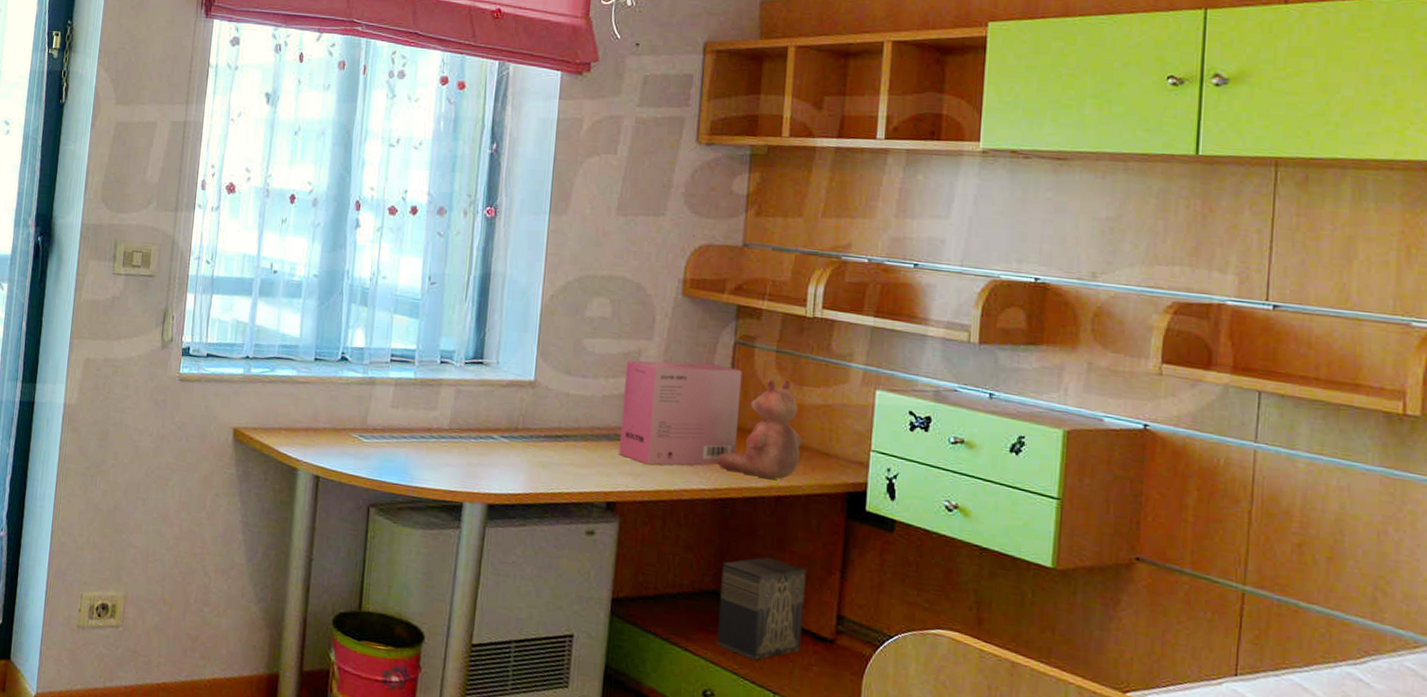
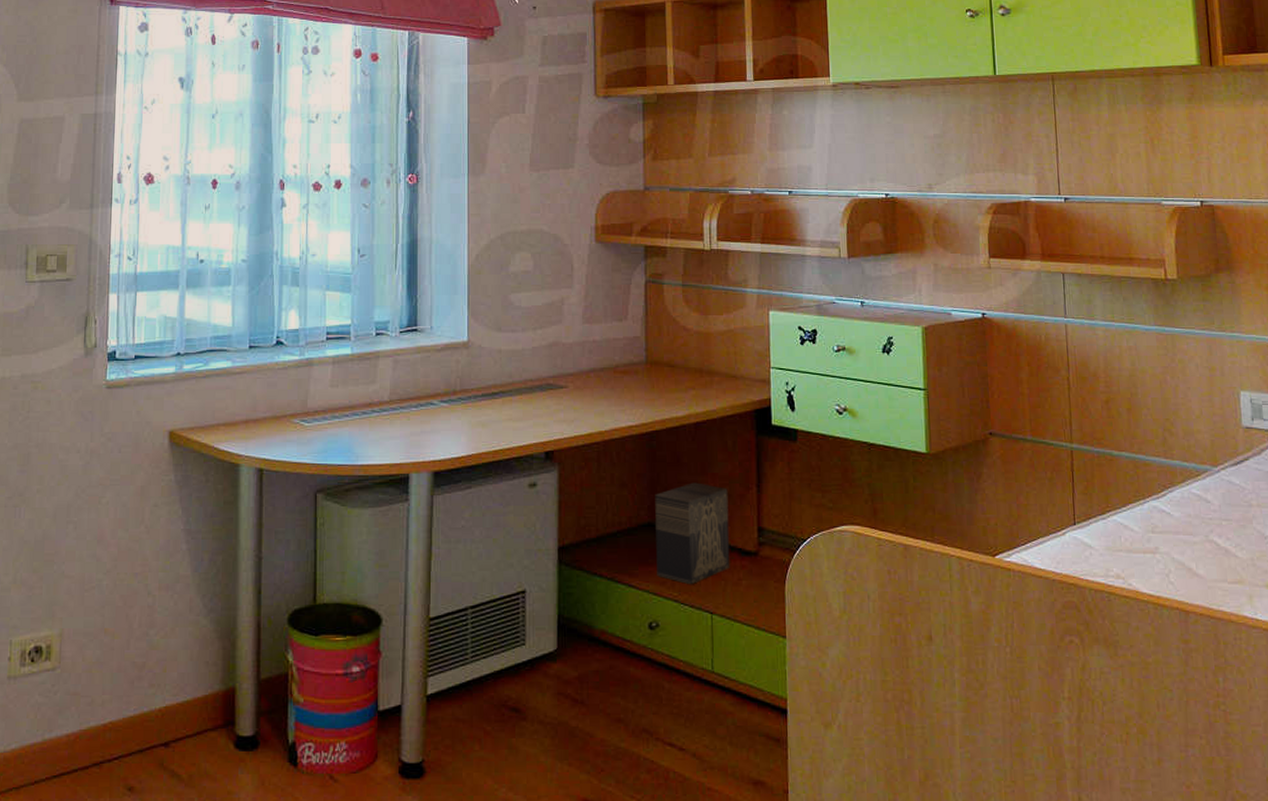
box: present [618,359,743,466] -> none [551,304,657,409]
teddy bear: present [717,379,802,480] -> none [641,310,712,408]

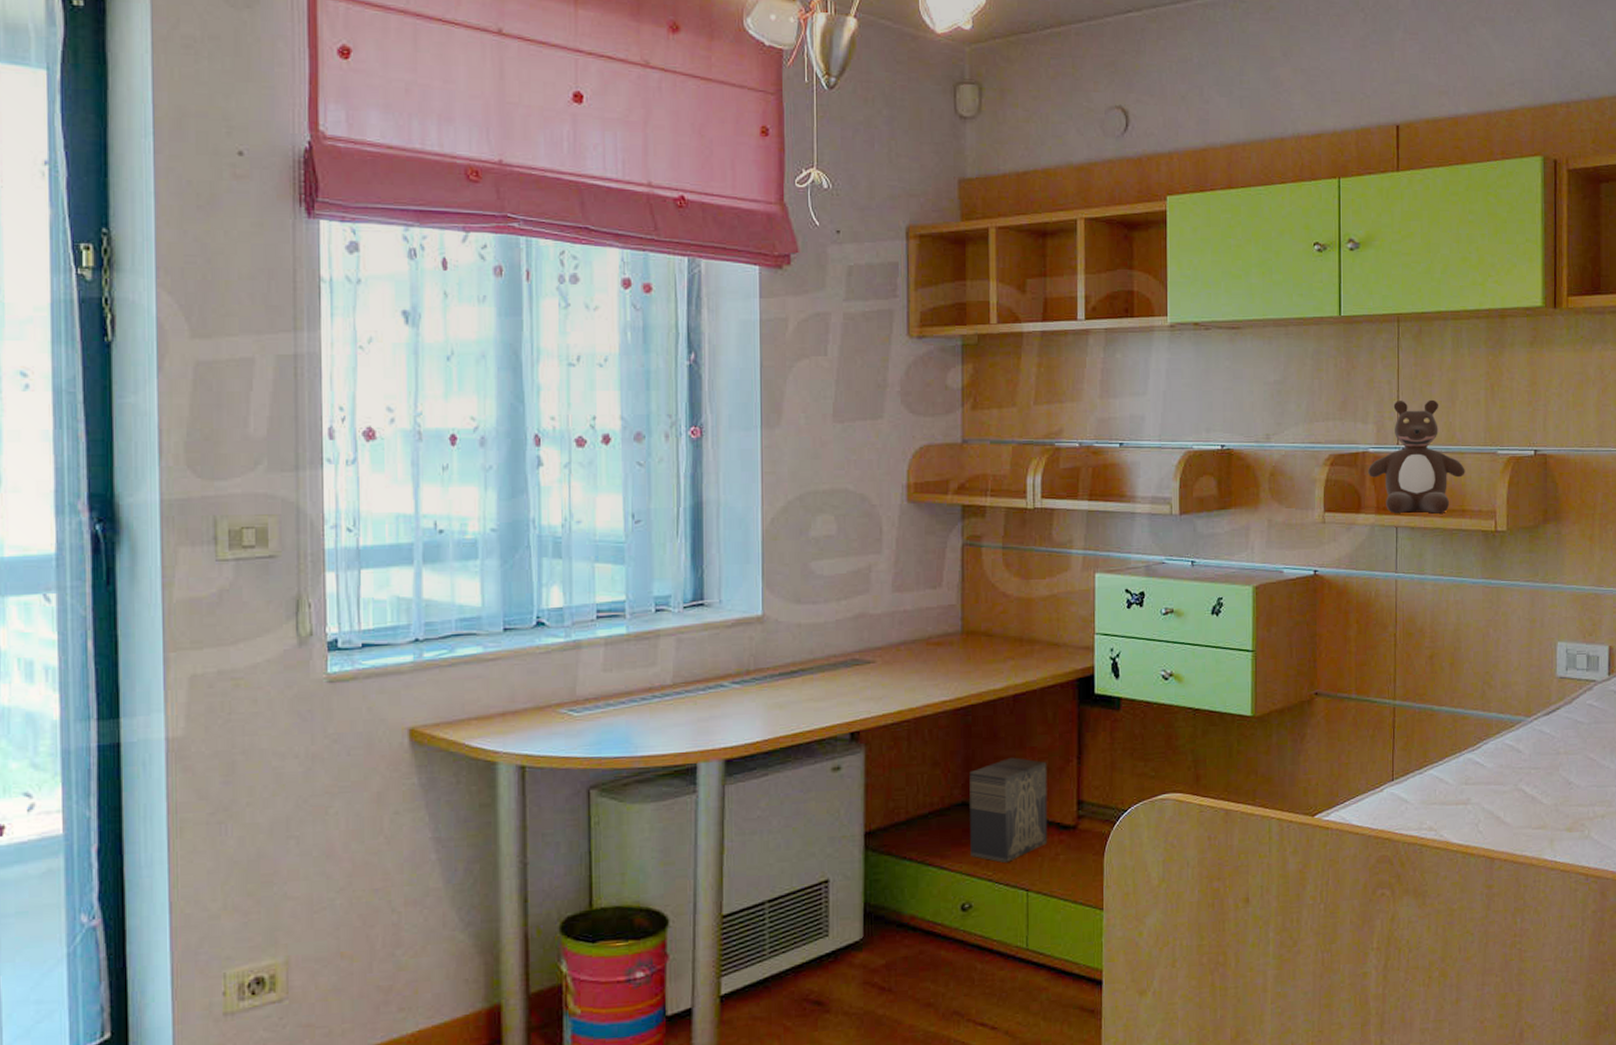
stuffed animal: none [1030,152,1130,261] -> present [1367,399,1465,514]

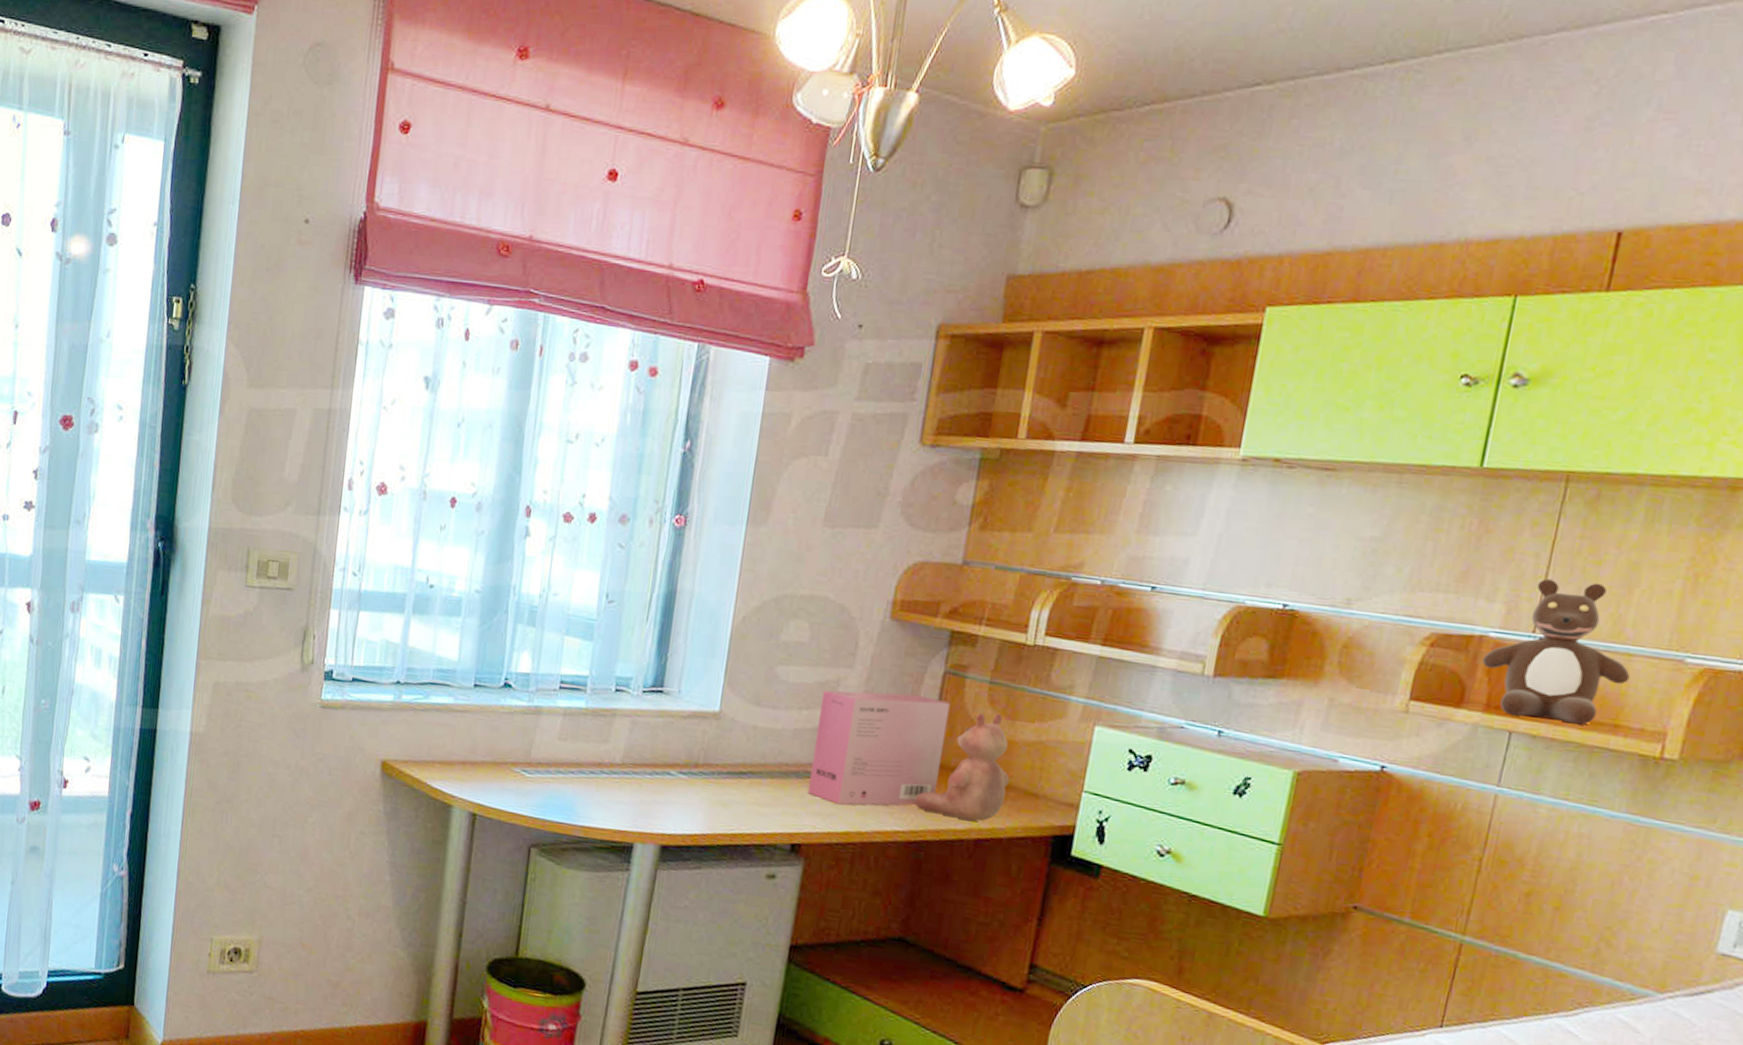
box: none [856,569,973,686] -> present [807,690,951,806]
teddy bear: none [956,575,1033,680] -> present [914,713,1010,822]
decorative box: present [969,757,1048,864] -> none [899,903,1002,1010]

